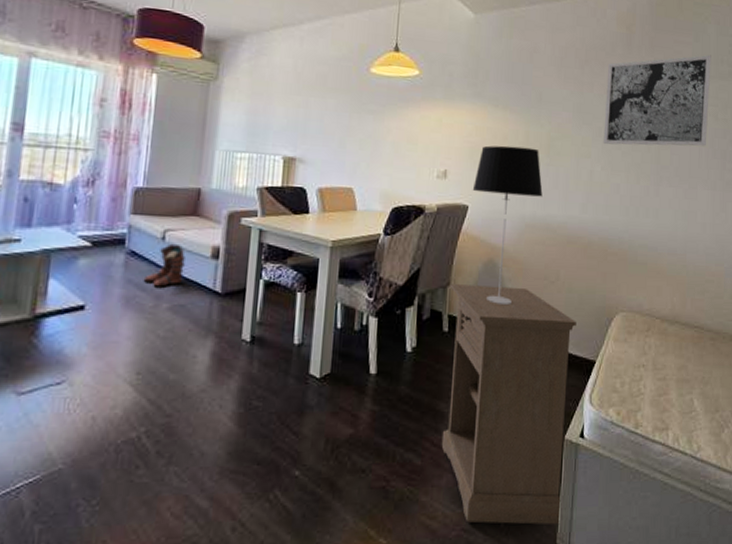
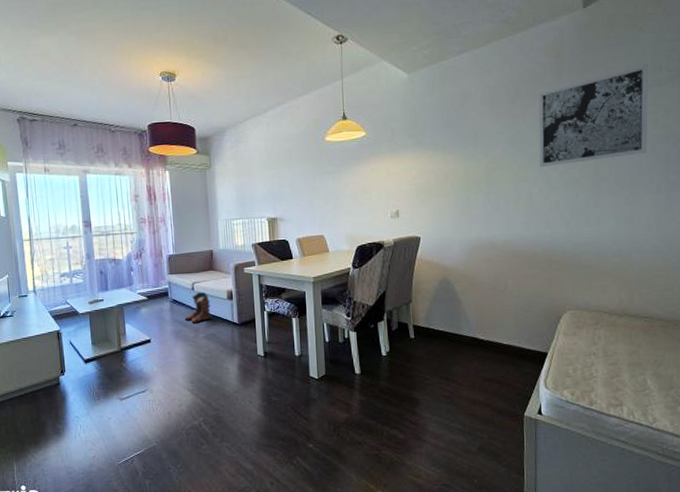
nightstand: present [441,284,577,525] -> none [412,298,527,482]
table lamp: present [472,145,543,304] -> none [422,181,486,313]

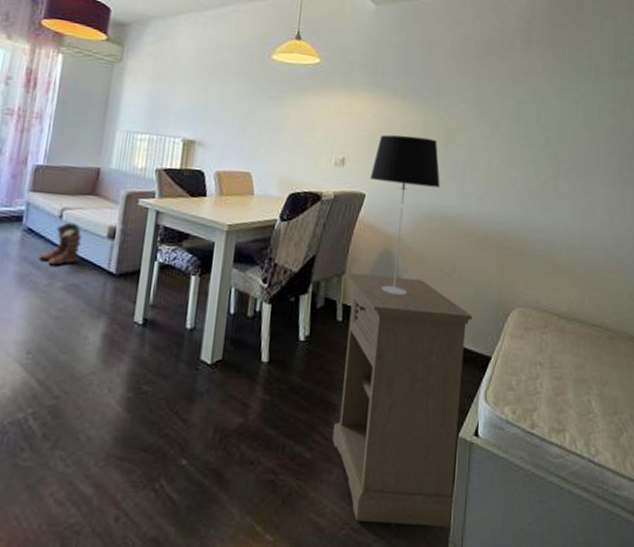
nightstand: none [412,298,527,482] -> present [332,273,472,528]
table lamp: none [422,181,486,313] -> present [369,134,440,295]
wall art: present [538,64,648,168] -> none [501,51,610,142]

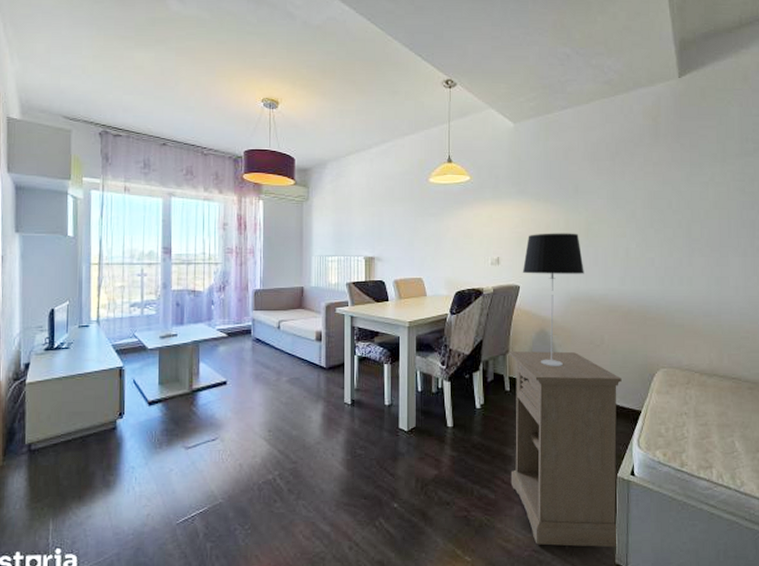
boots: present [38,222,82,266] -> none [267,331,296,365]

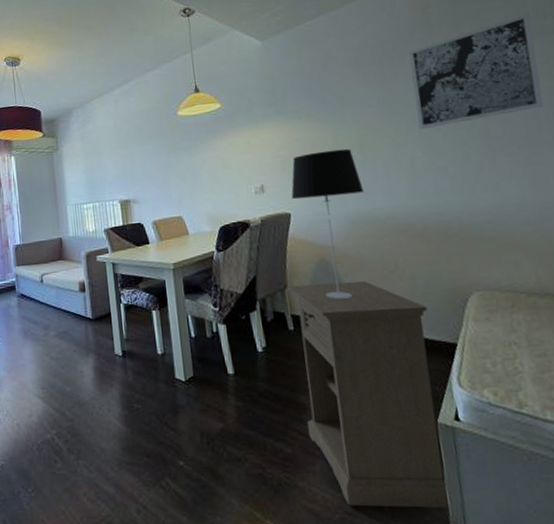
wall art: none [636,135,736,225] -> present [409,12,543,130]

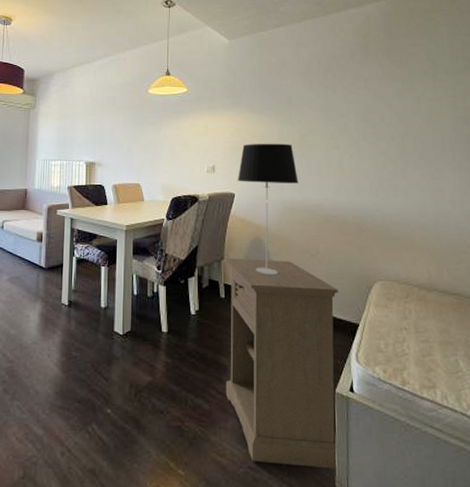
wall art: present [409,12,543,130] -> none [348,53,449,137]

